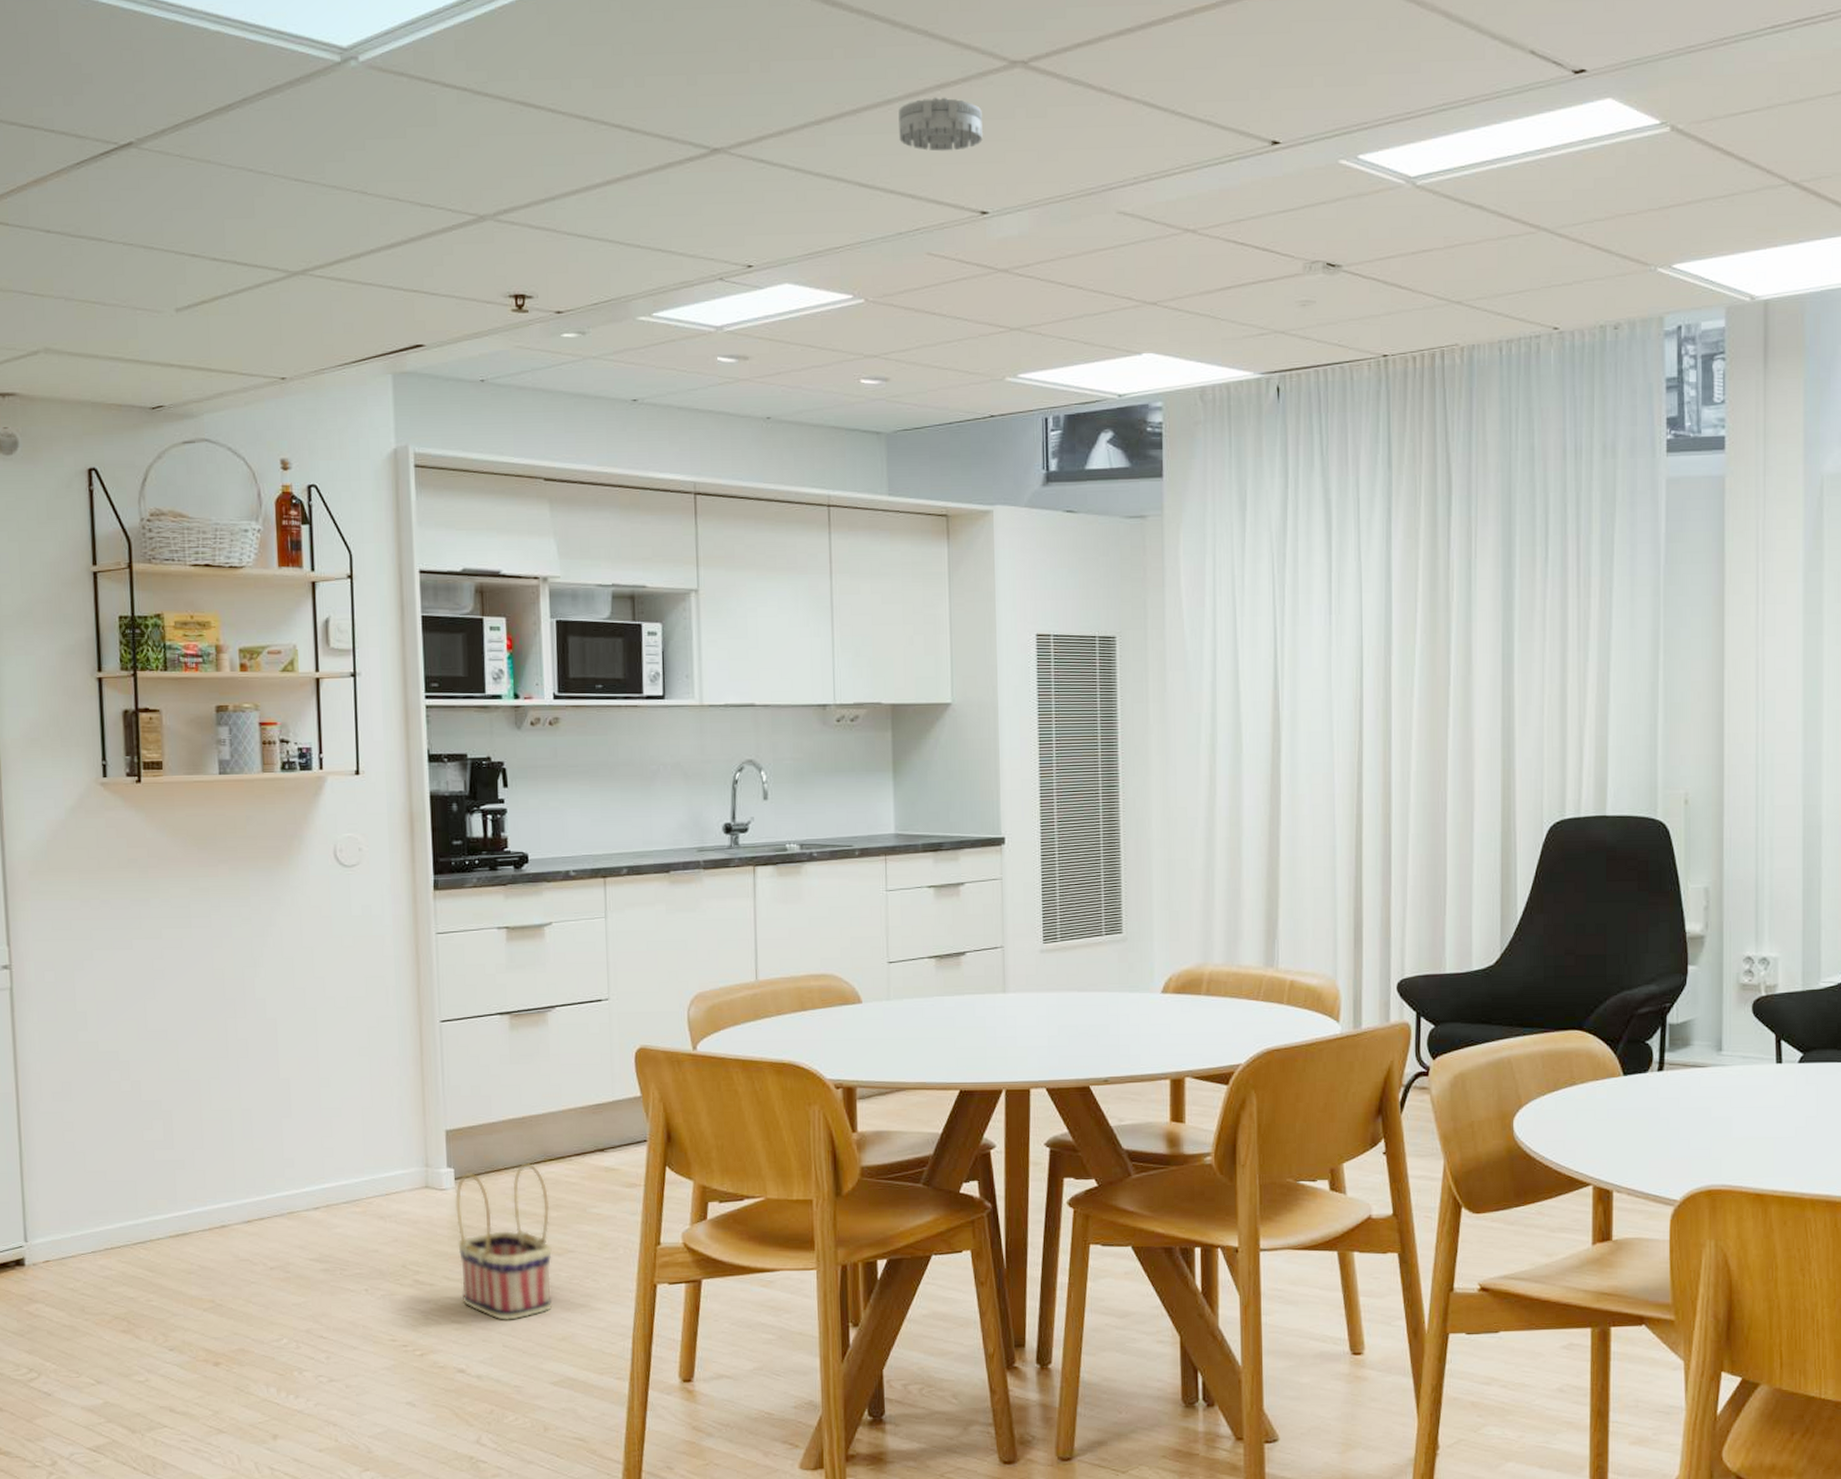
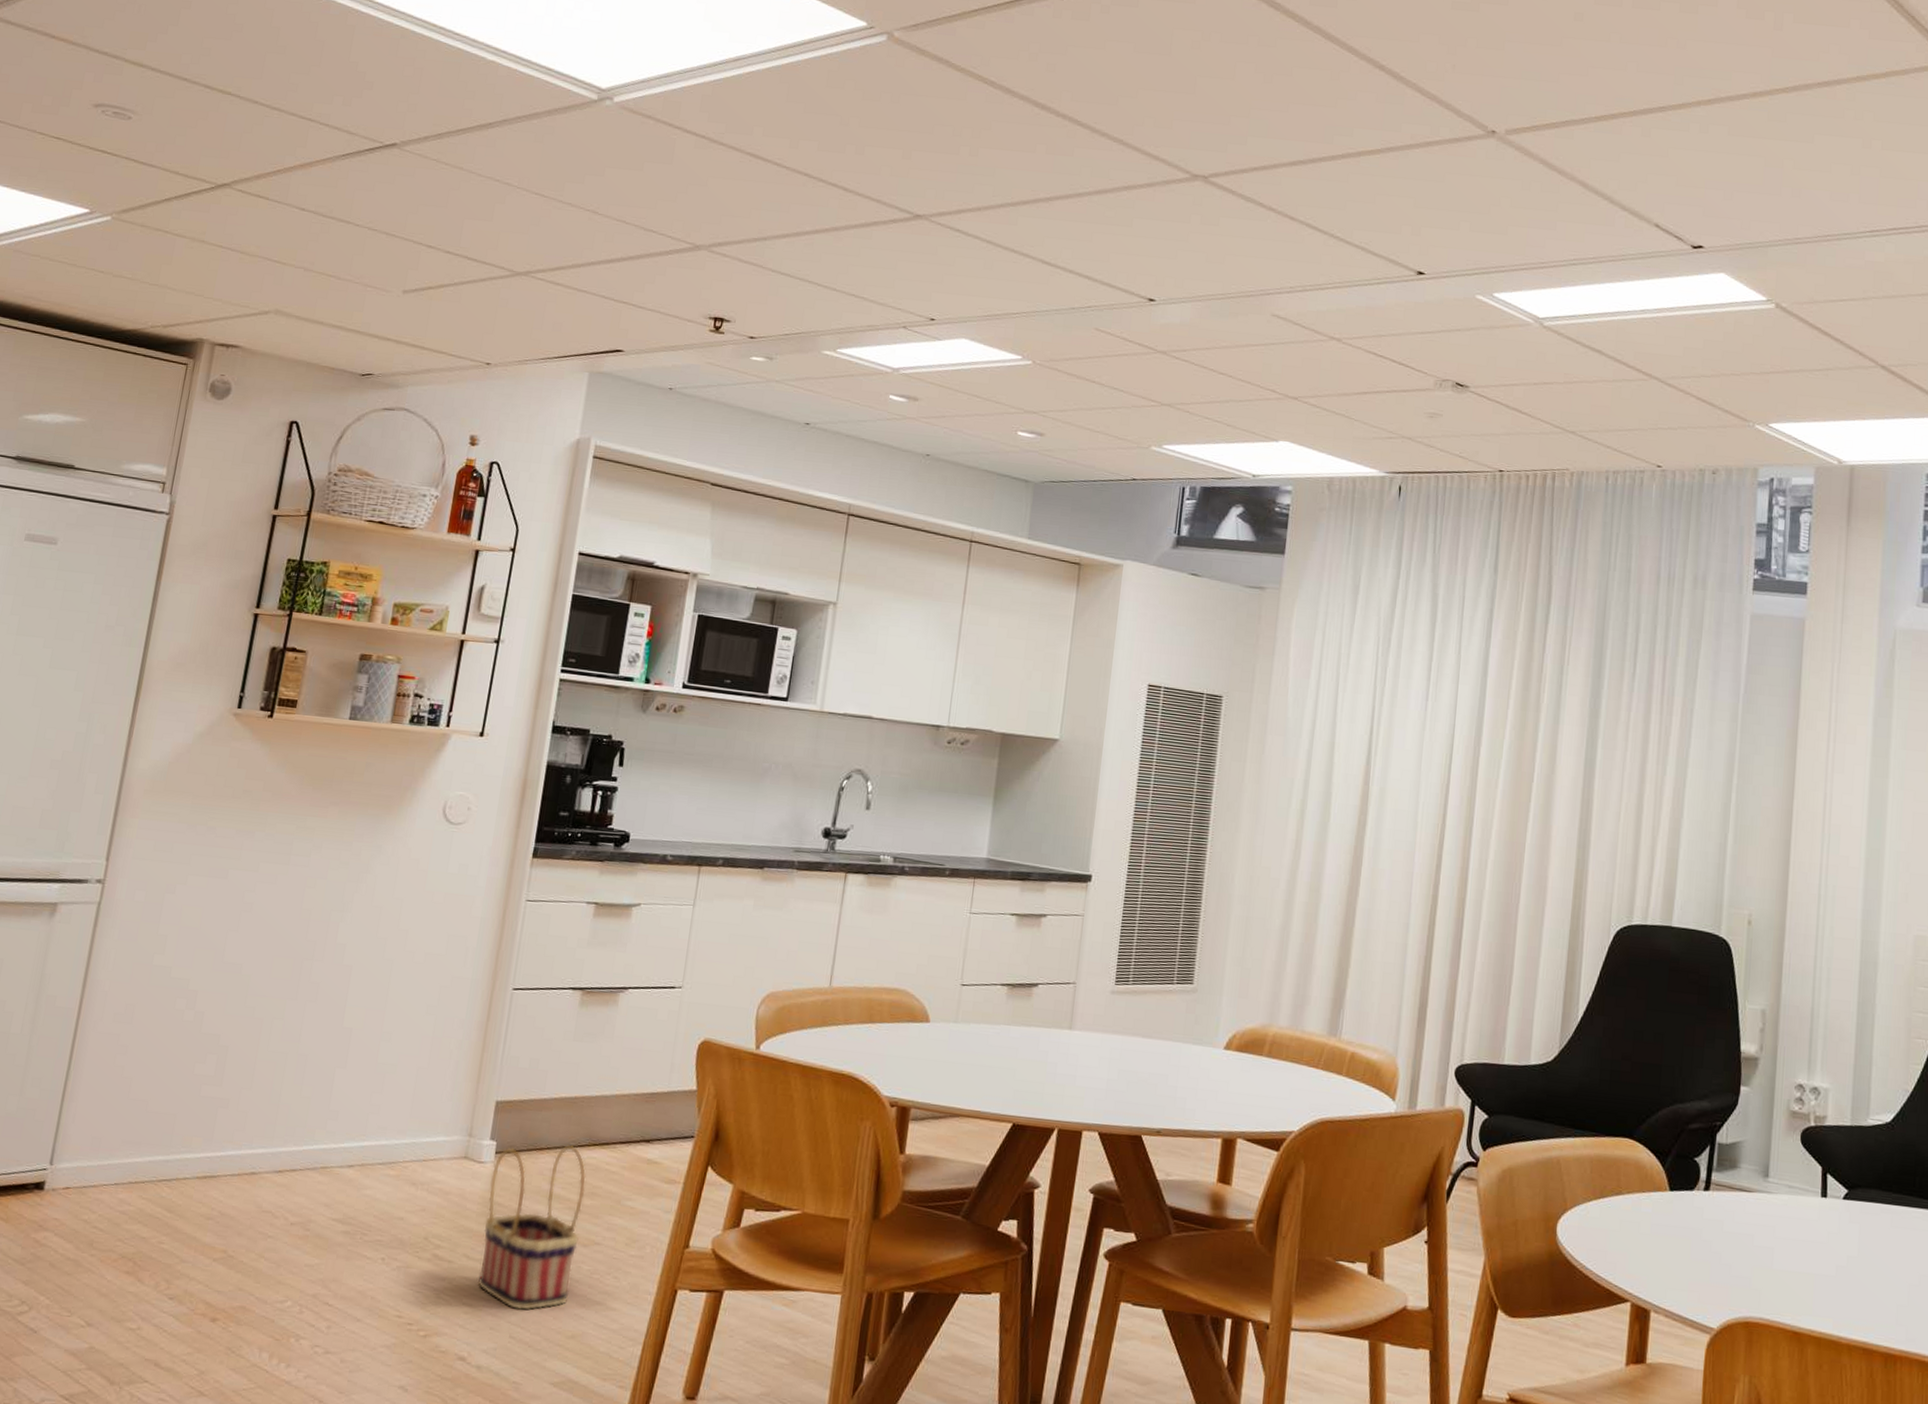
smoke detector: present [898,97,983,152] -> none [1084,196,1162,244]

